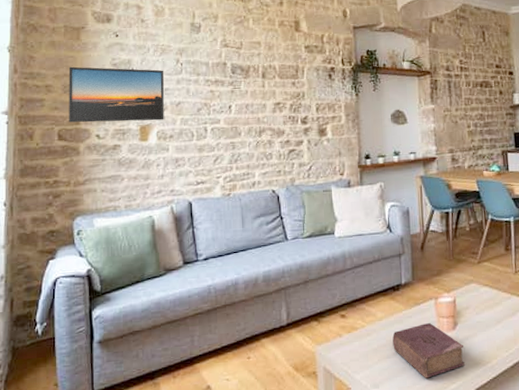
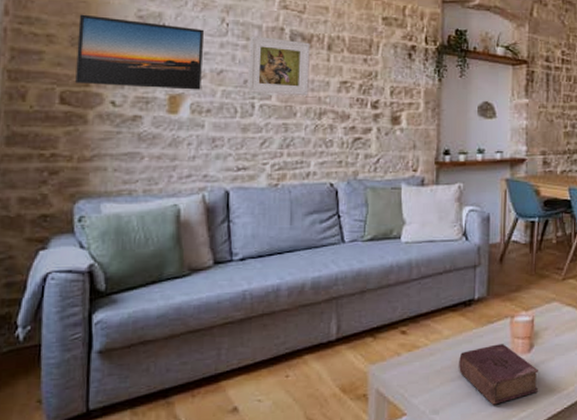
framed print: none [199,71,250,119] -> present [248,35,310,96]

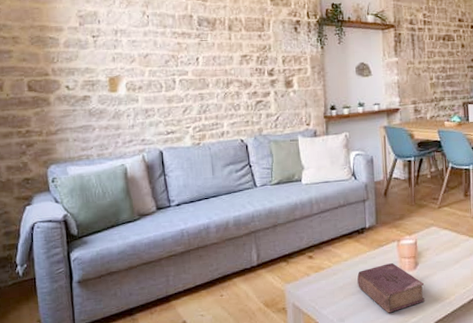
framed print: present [75,14,204,90] -> none [34,18,133,74]
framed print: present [248,35,310,96] -> none [166,23,217,71]

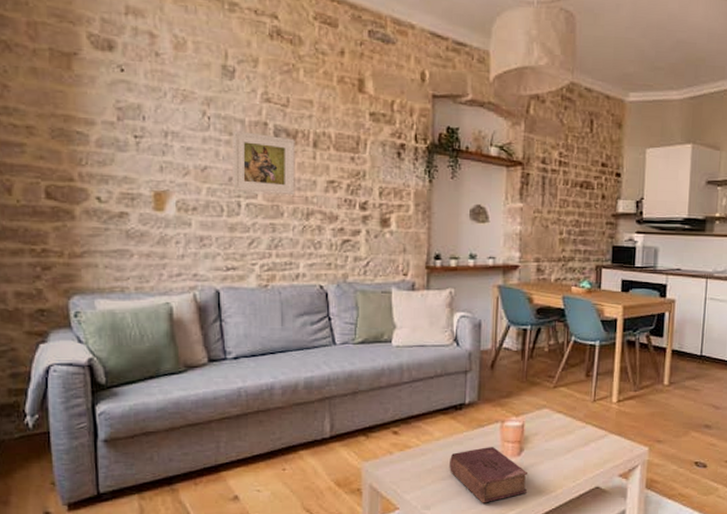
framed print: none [166,23,217,71] -> present [232,130,295,196]

